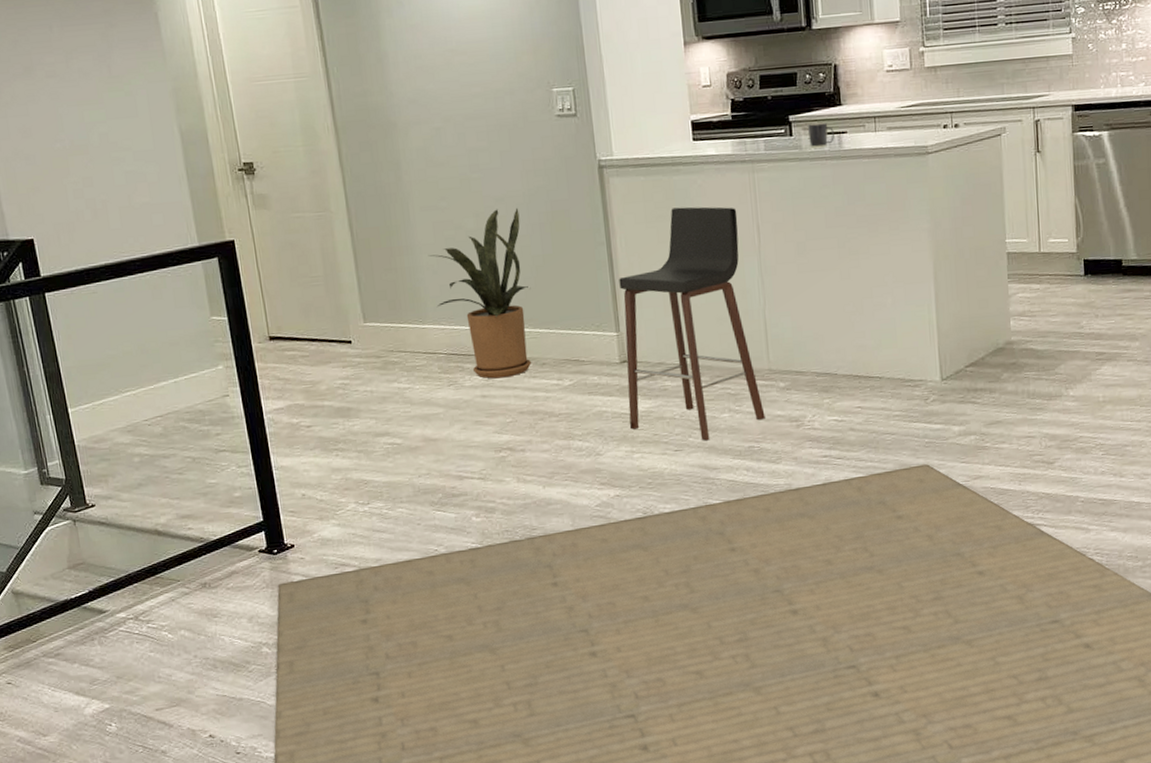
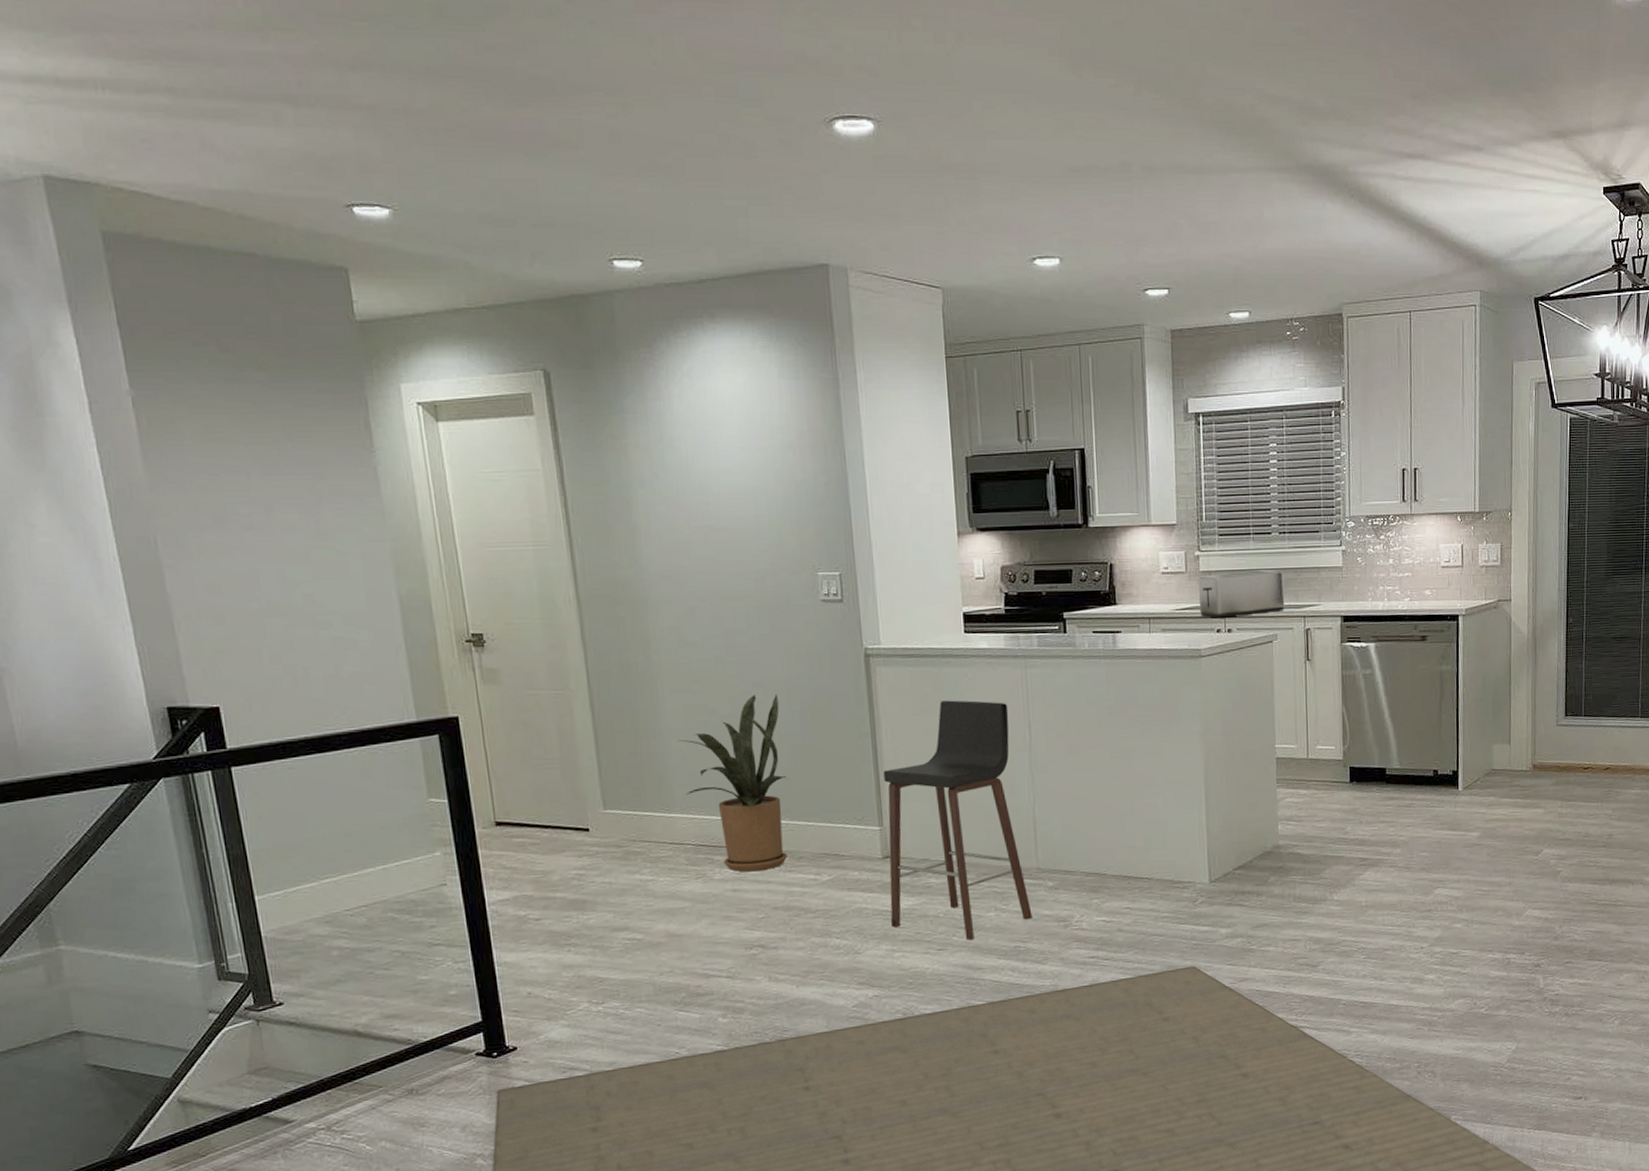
mug: present [807,123,834,149] -> none [1081,621,1109,647]
toaster: none [923,61,1013,114] -> present [1197,569,1285,618]

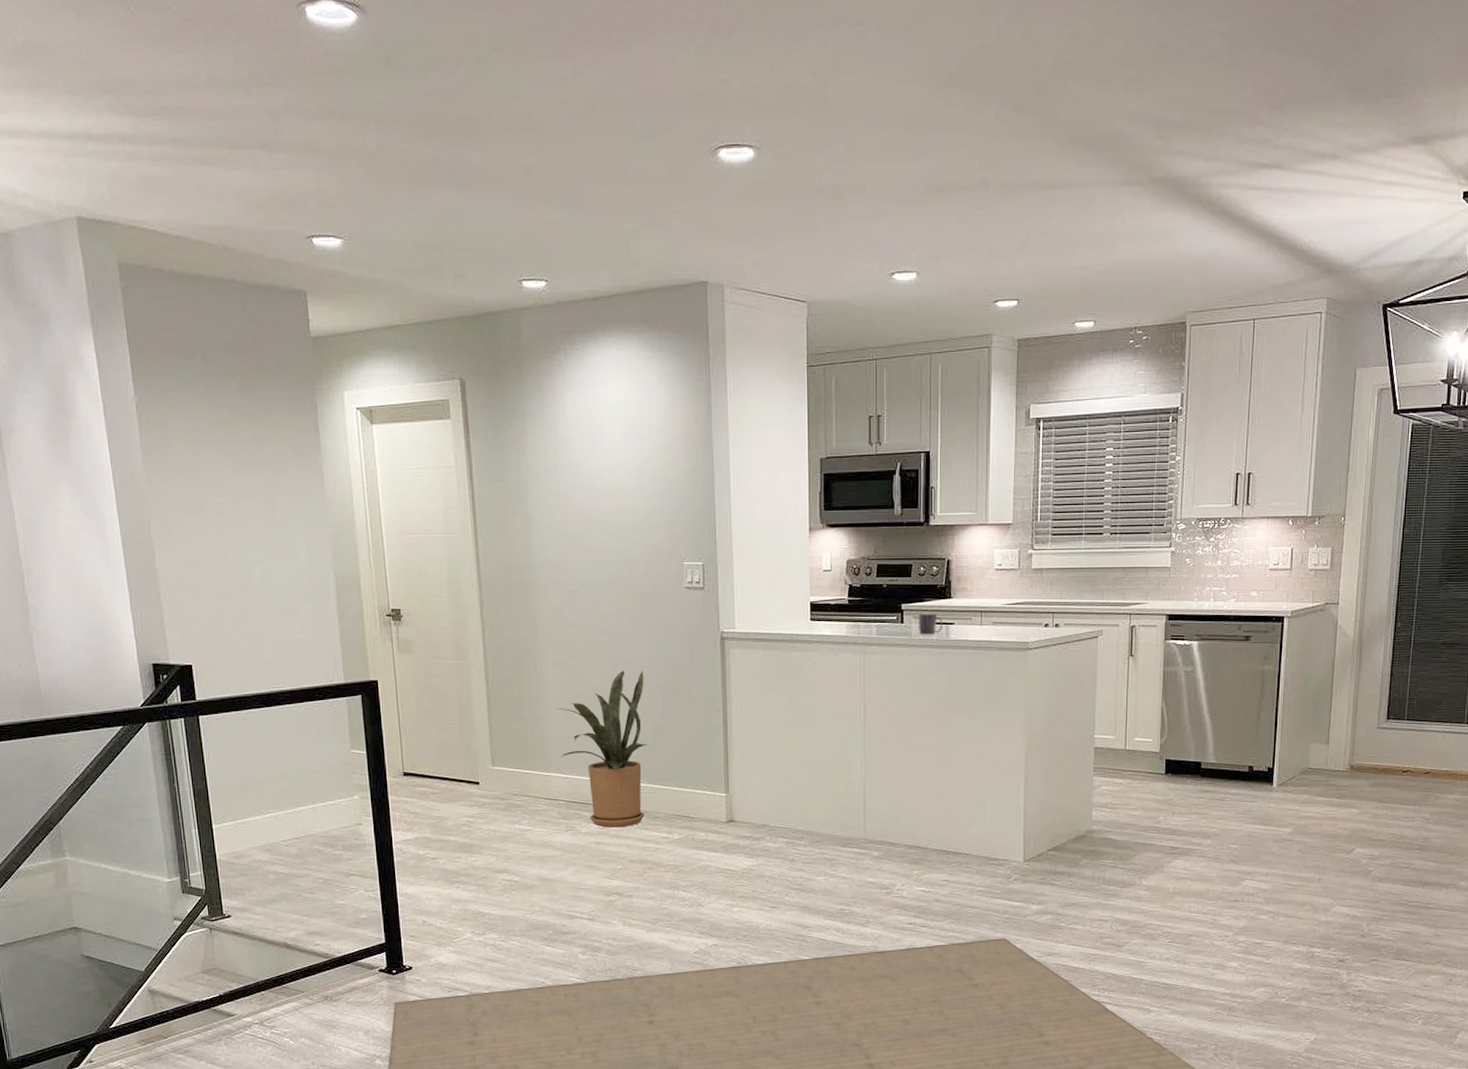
bar stool: present [883,700,1032,940] -> none [731,681,858,901]
mug: none [1081,621,1109,647] -> present [918,613,942,636]
toaster: present [1197,569,1285,618] -> none [1029,568,1112,613]

